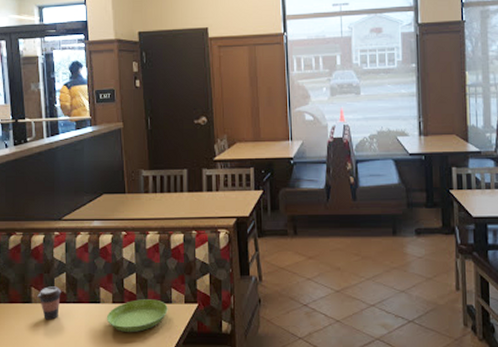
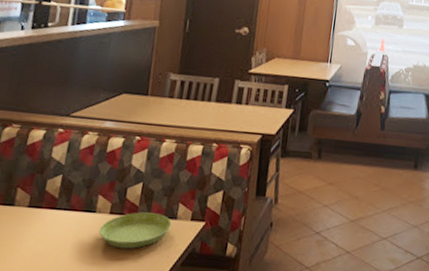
coffee cup: present [37,286,62,320] -> none [22,189,54,228]

